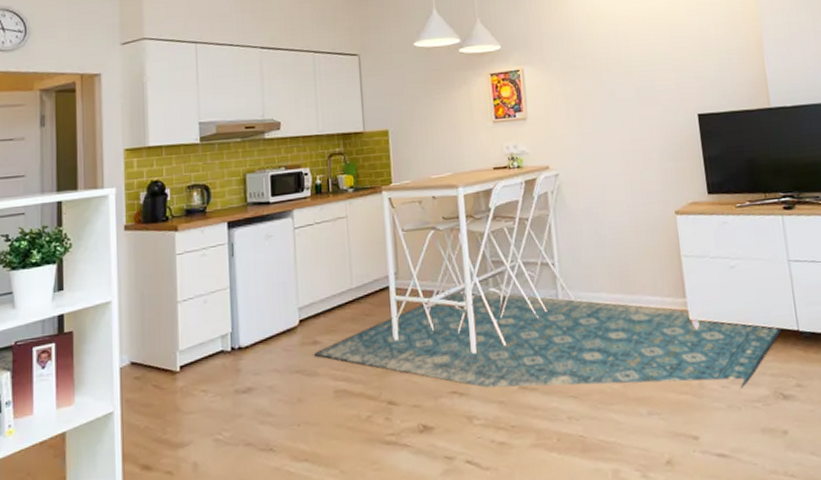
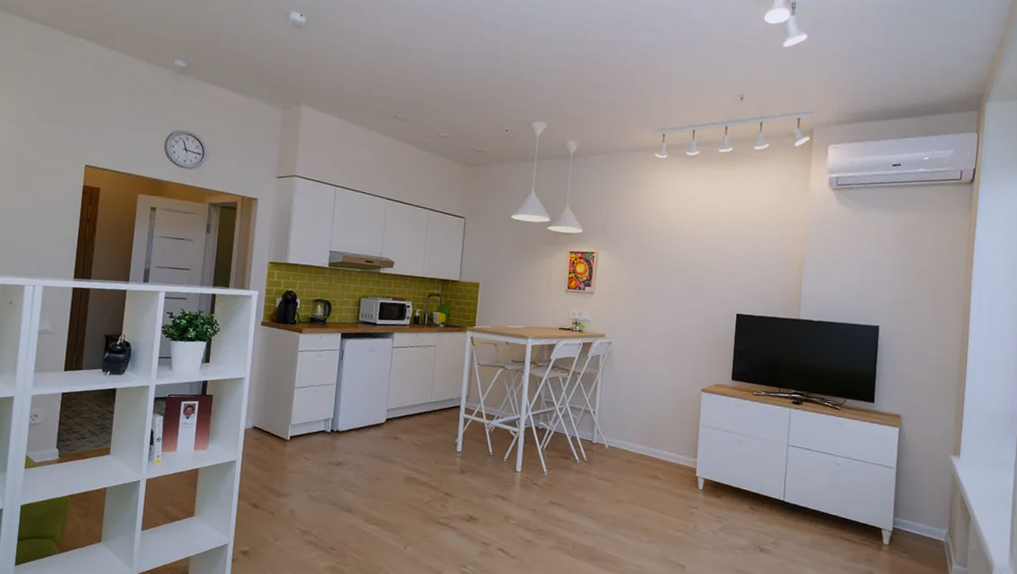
rug: present [314,291,784,388] -> none [394,419,772,536]

